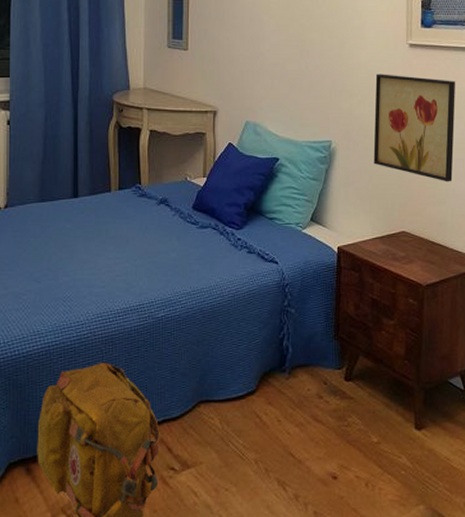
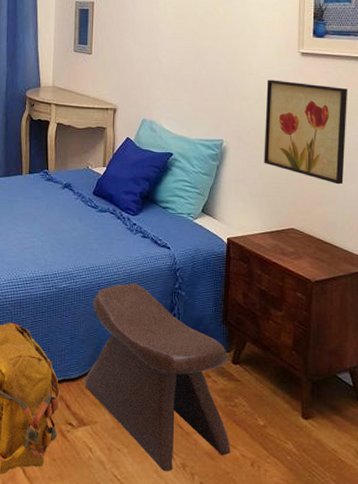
stool: none [188,305,344,506] -> present [85,283,230,472]

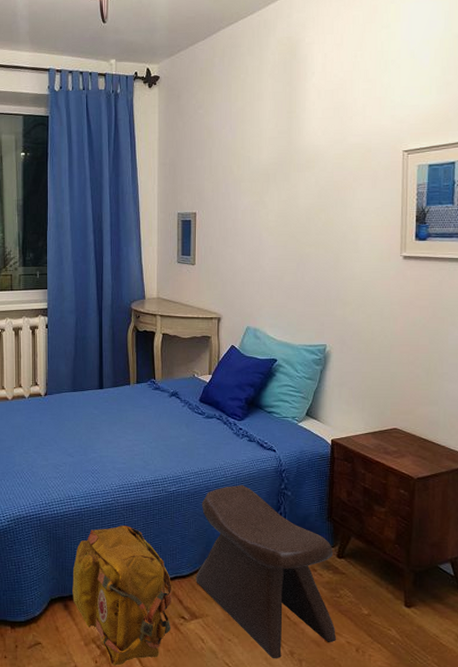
wall art: present [264,79,347,185] -> none [367,284,450,385]

